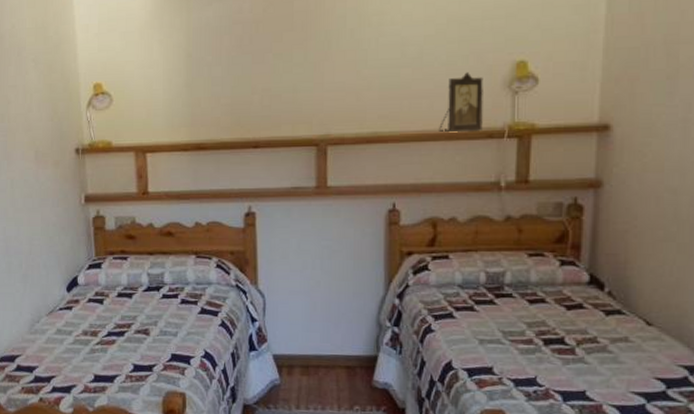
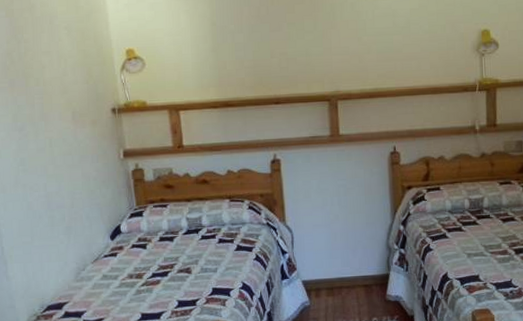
photo frame: present [439,72,483,132] -> none [426,39,459,87]

